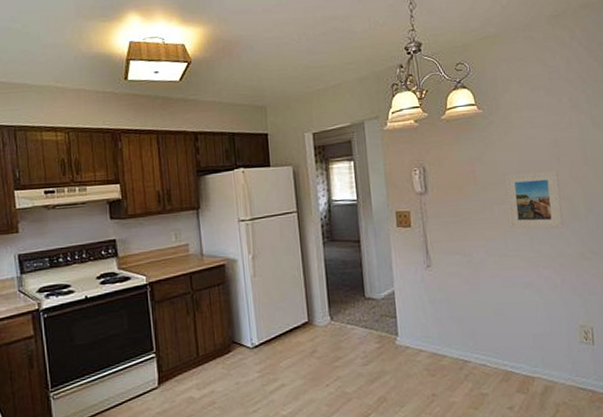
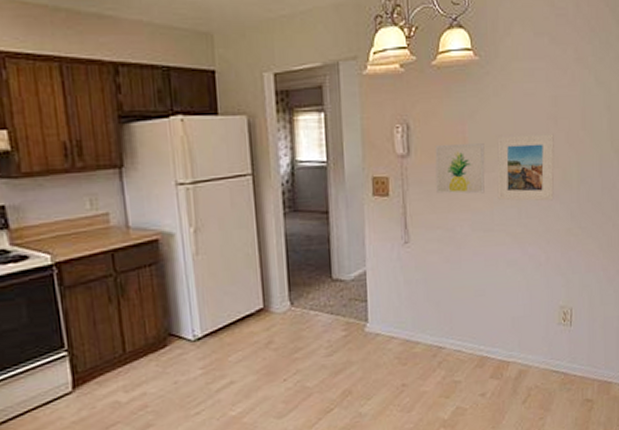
wall art: none [449,181,497,224] -> present [435,143,485,194]

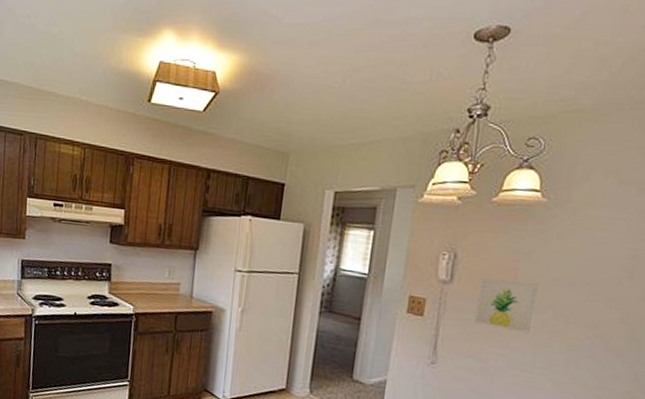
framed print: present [497,134,555,201] -> none [543,280,627,357]

